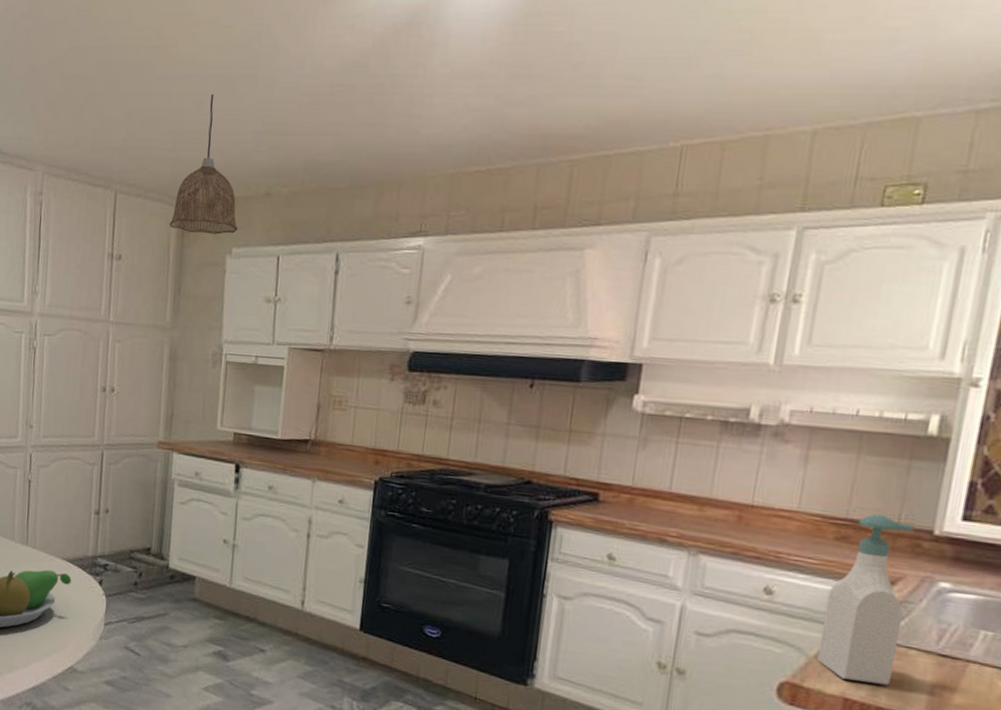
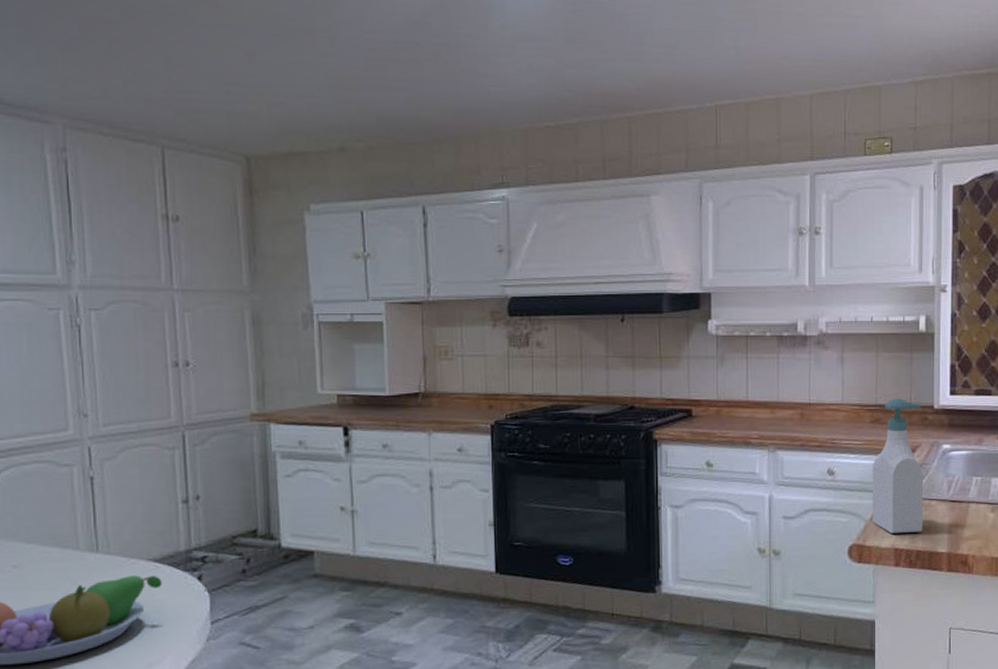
pendant lamp: present [169,93,239,235] -> none [232,45,314,191]

